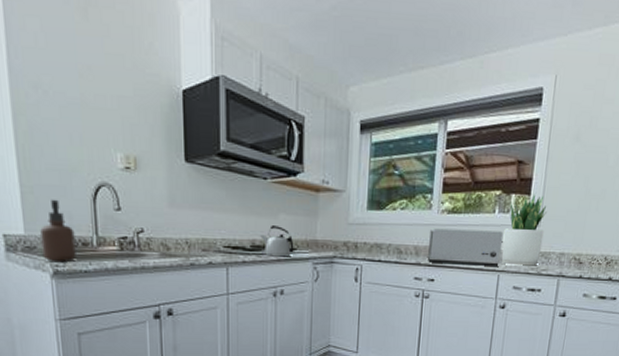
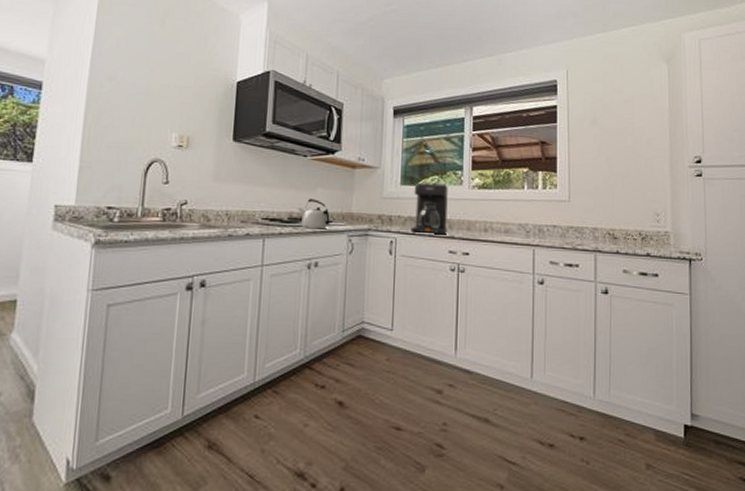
soap dispenser: present [40,199,76,262] -> none [88,173,122,232]
coffee maker: none [377,207,416,262] -> present [411,182,448,235]
toaster: present [427,228,504,267] -> none [460,203,535,242]
planter: present [501,194,547,266] -> none [534,171,574,241]

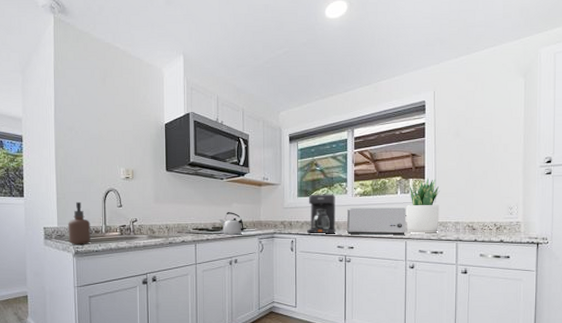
soap dispenser: none [88,173,122,232] -> present [68,201,91,244]
toaster: none [460,203,535,242] -> present [346,207,406,236]
planter: none [534,171,574,241] -> present [406,178,440,234]

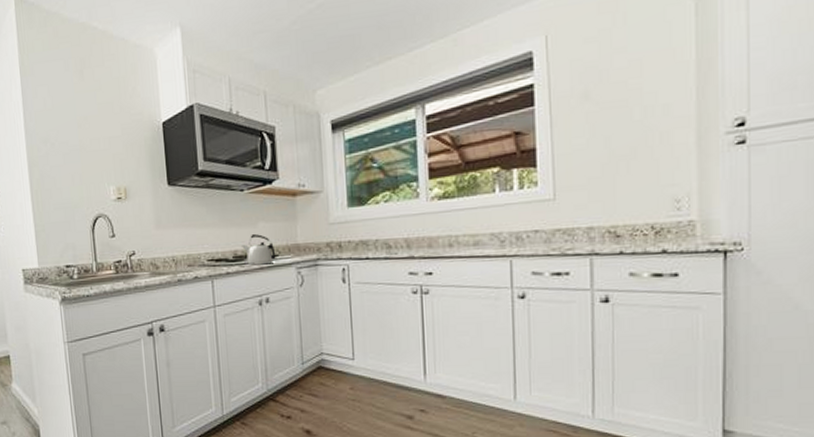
soap dispenser: present [68,201,91,244] -> none [50,233,80,289]
coffee maker: present [307,194,336,234] -> none [363,199,406,258]
toaster: present [346,207,406,236] -> none [419,211,510,255]
planter: present [406,178,440,234] -> none [510,165,562,248]

